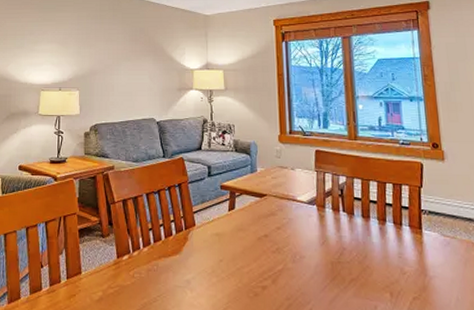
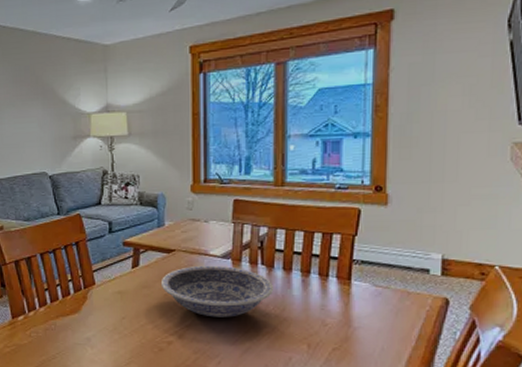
bowl: none [254,210,356,263] -> present [160,265,274,318]

